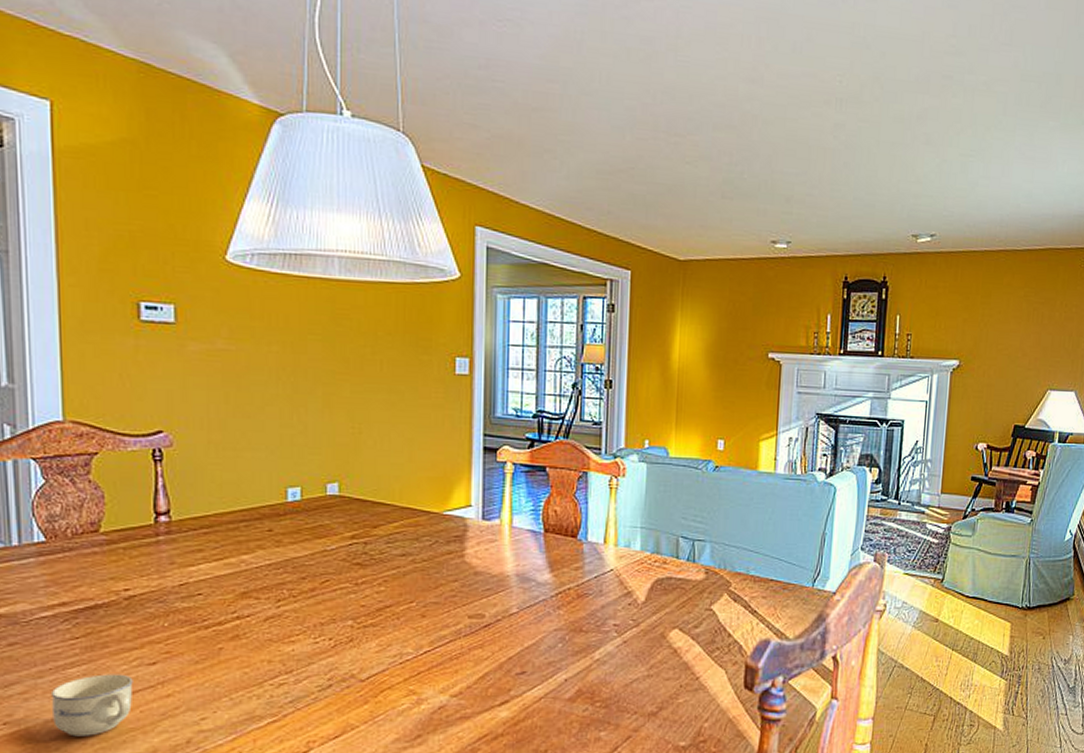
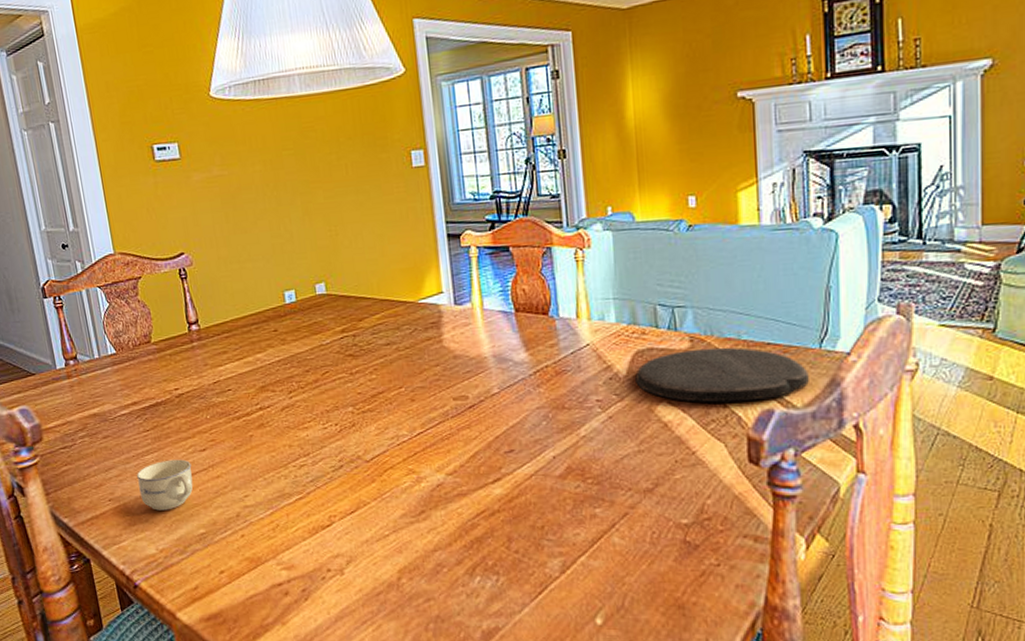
plate: none [652,580,801,632] -> present [635,347,809,403]

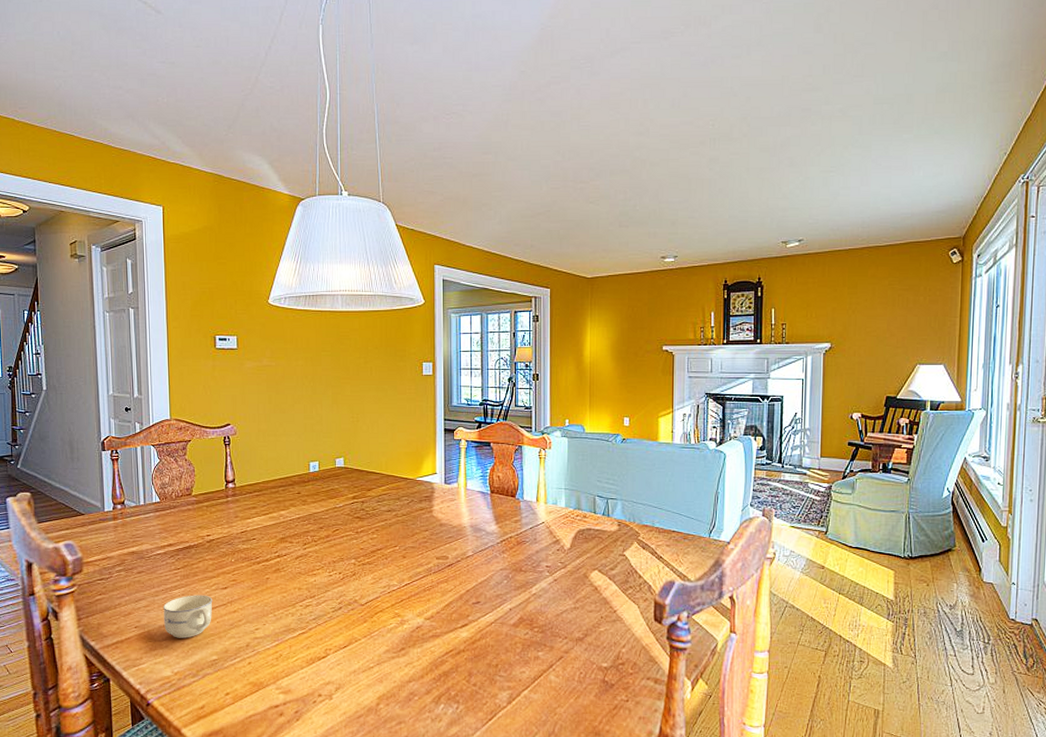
plate: present [635,347,809,403] -> none [576,531,700,574]

